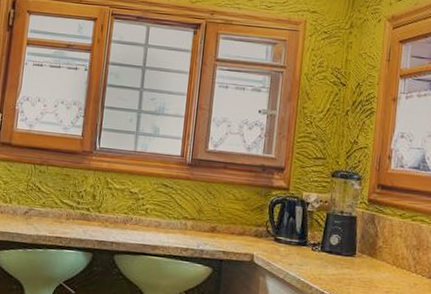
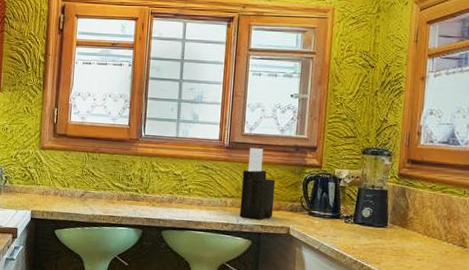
knife block: none [200,166,240,246] -> present [239,148,276,220]

